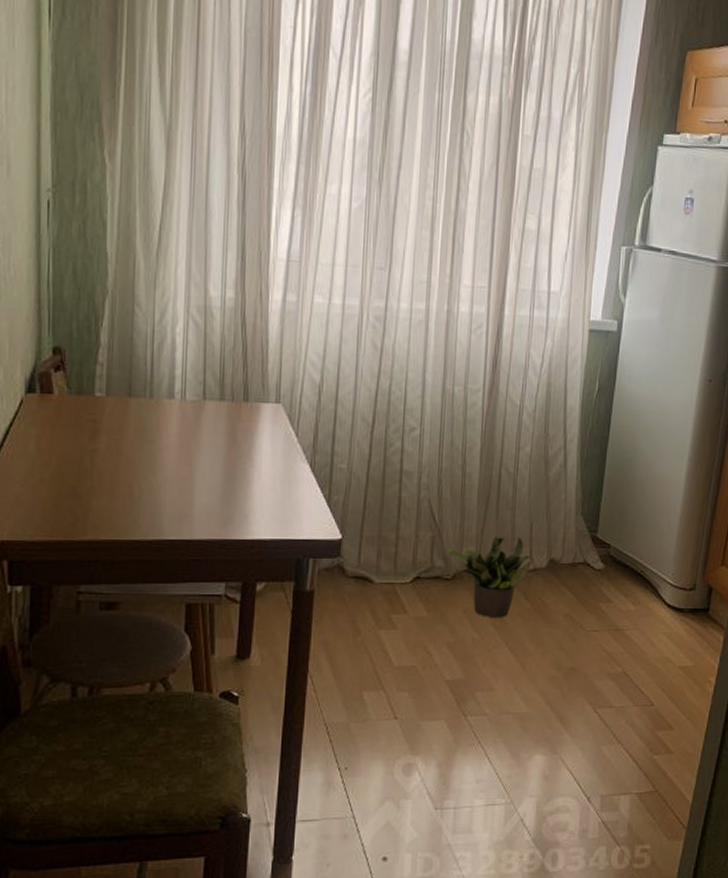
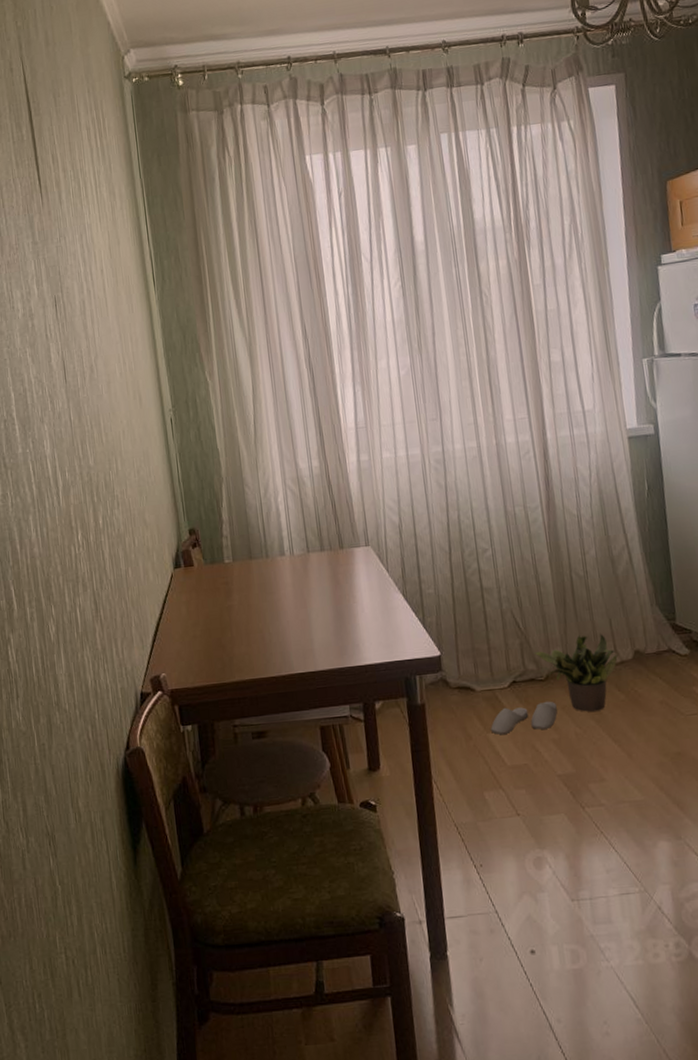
slippers: none [383,602,458,633] -> present [491,701,558,735]

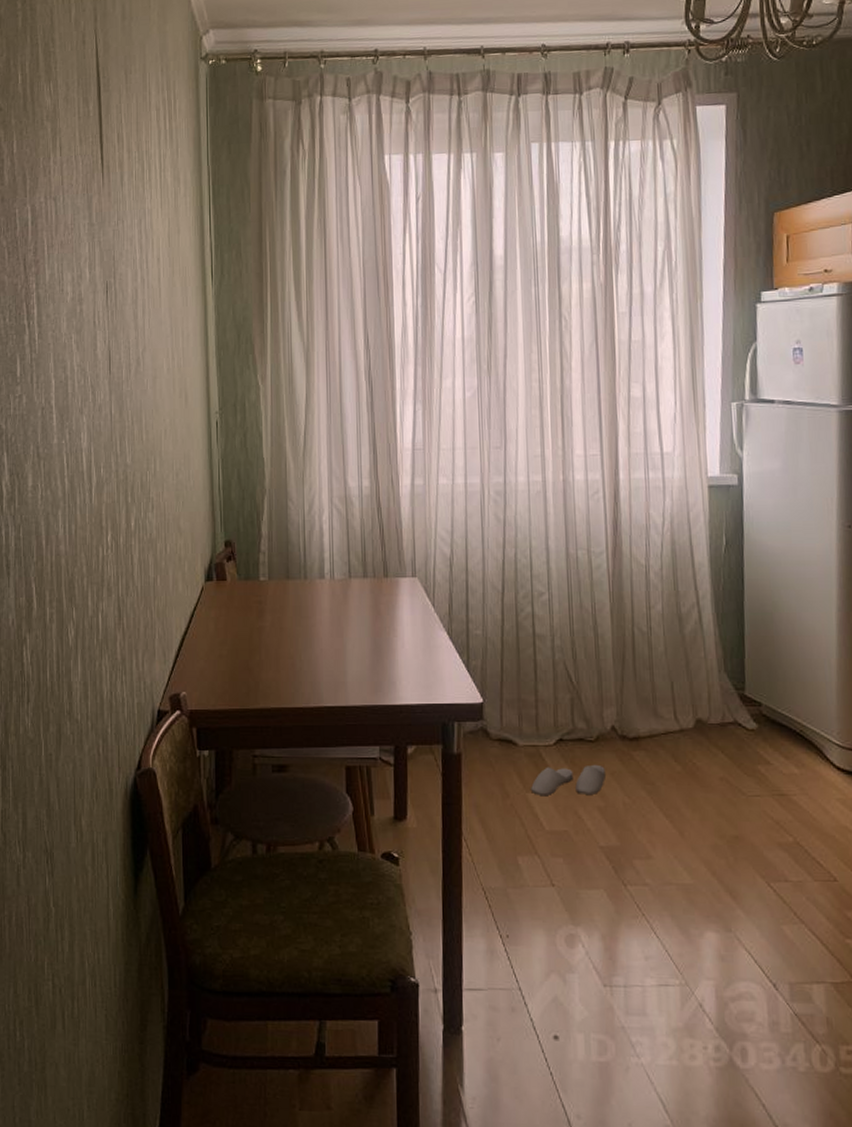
potted plant: present [534,633,618,712] -> none [585,696,677,781]

